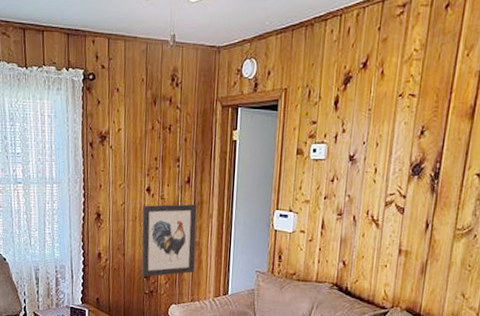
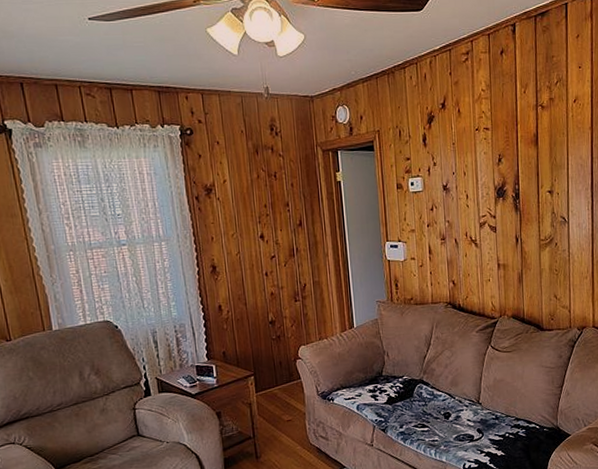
wall art: present [141,203,197,277] -> none [259,245,318,323]

